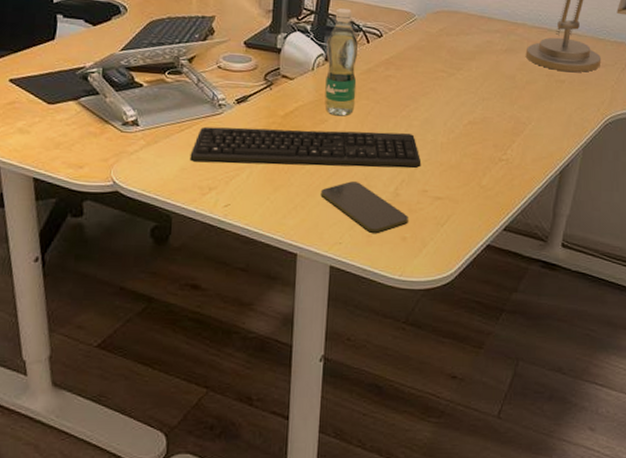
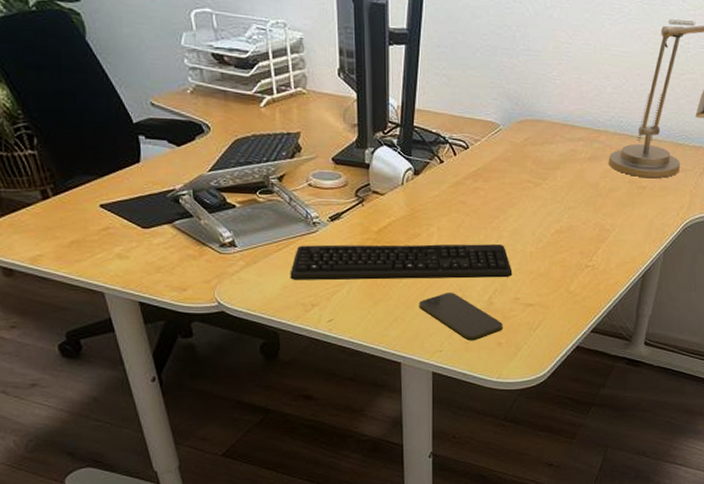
bottle: present [324,7,358,116] -> none [414,119,446,230]

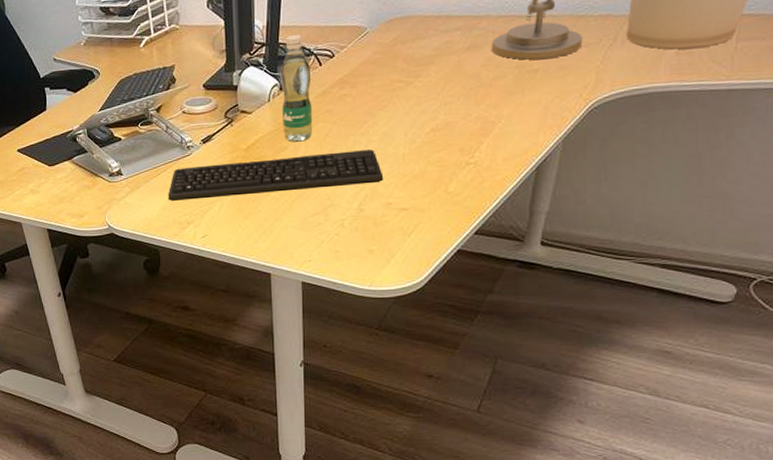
bottle: none [414,119,446,230] -> present [280,34,313,142]
smartphone: present [419,293,503,341] -> none [287,202,374,250]

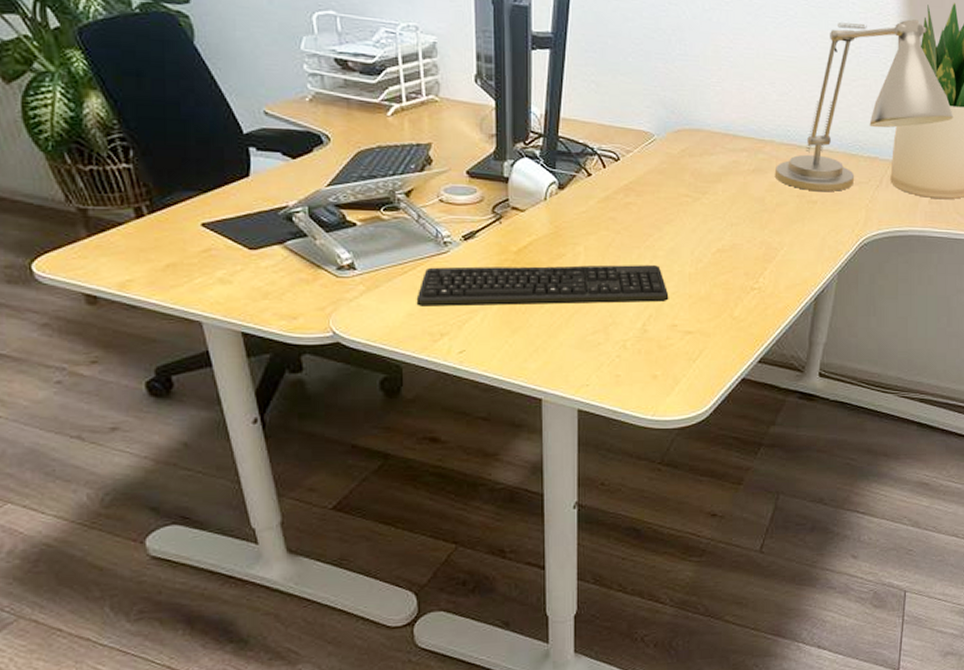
bottle: present [280,34,313,142] -> none [559,129,594,249]

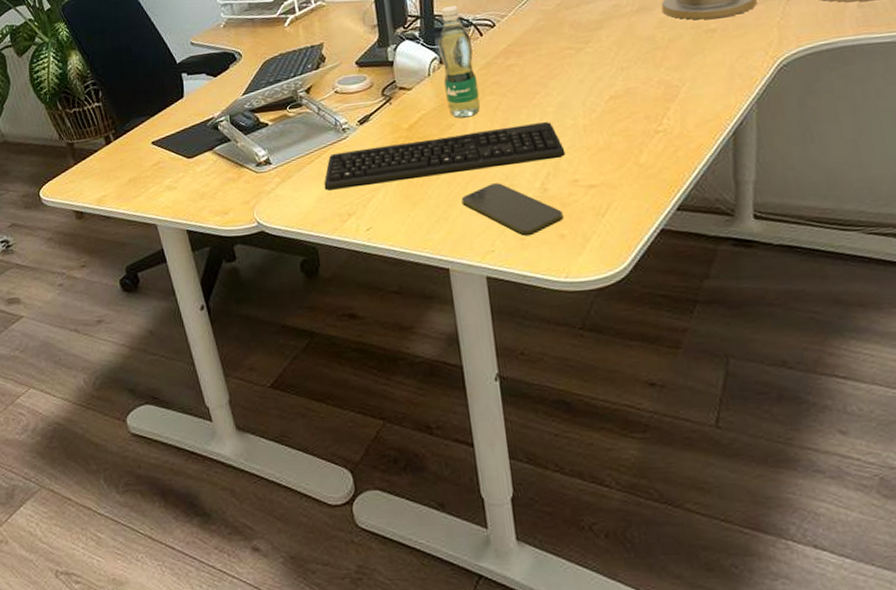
bottle: none [559,129,594,249] -> present [438,5,481,119]
smartphone: none [563,319,658,374] -> present [461,183,563,237]

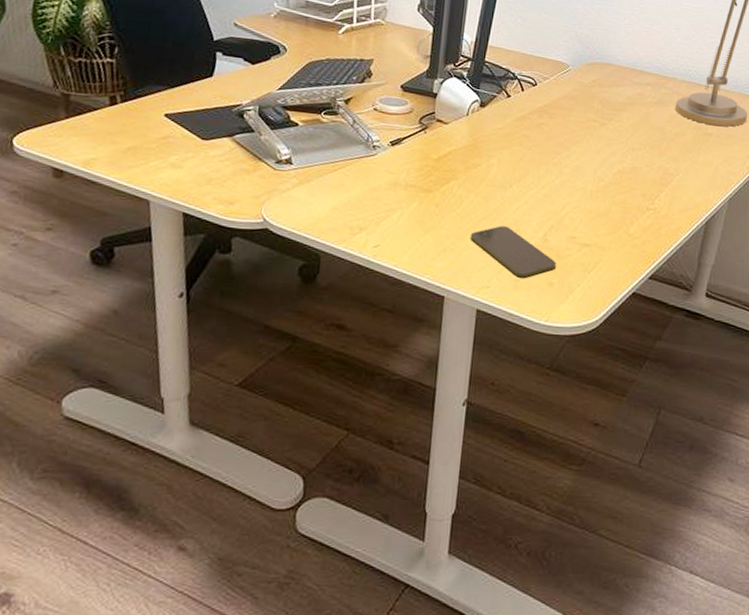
computer keyboard: present [324,122,566,191] -> none [341,167,571,215]
bottle: present [438,5,481,119] -> none [477,56,513,162]

